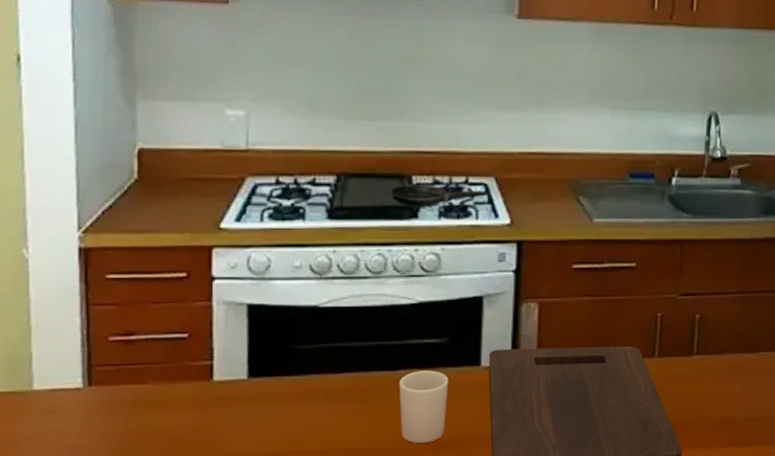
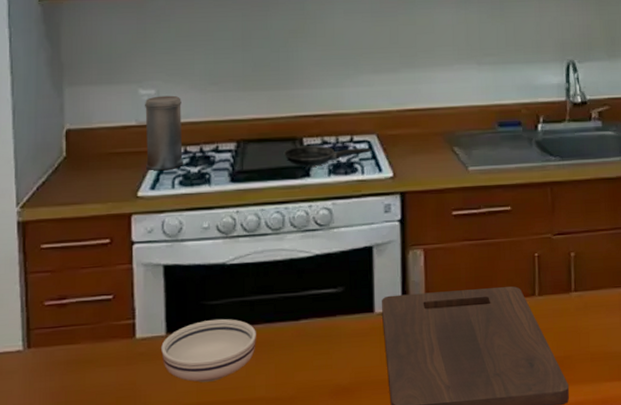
canister: none [231,118,275,202] -> present [145,95,184,171]
bowl: none [242,364,349,431] -> present [161,318,256,383]
mug: present [399,370,449,443] -> none [301,319,346,390]

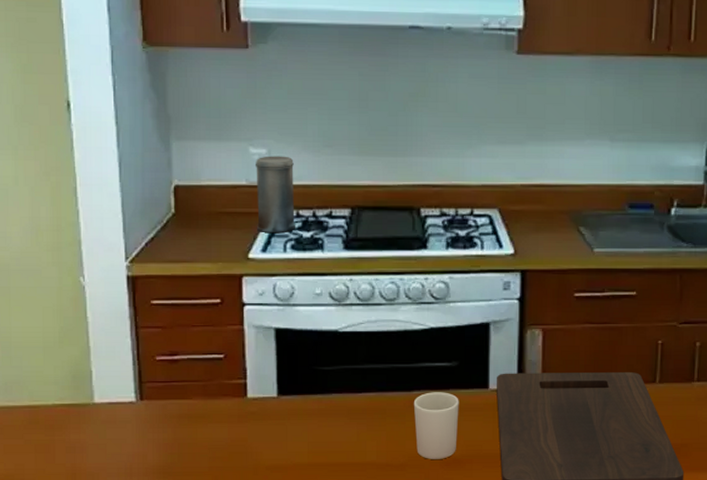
bowl: present [161,318,256,383] -> none [273,384,368,445]
frying pan: present [283,145,372,167] -> none [400,216,493,239]
mug: none [301,319,346,390] -> present [413,392,459,459]

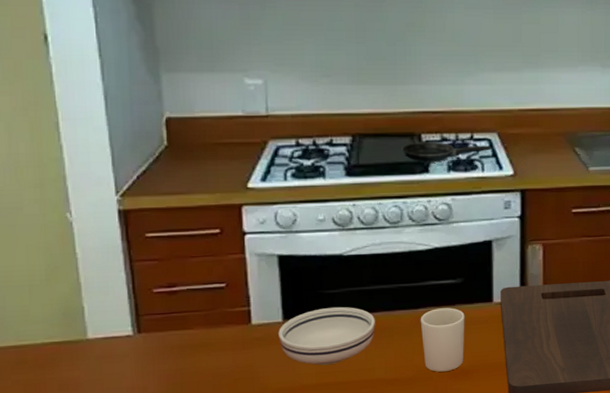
canister: present [256,156,296,234] -> none [252,86,296,163]
bowl: none [273,384,368,445] -> present [278,306,375,366]
frying pan: none [400,216,493,239] -> present [401,142,493,163]

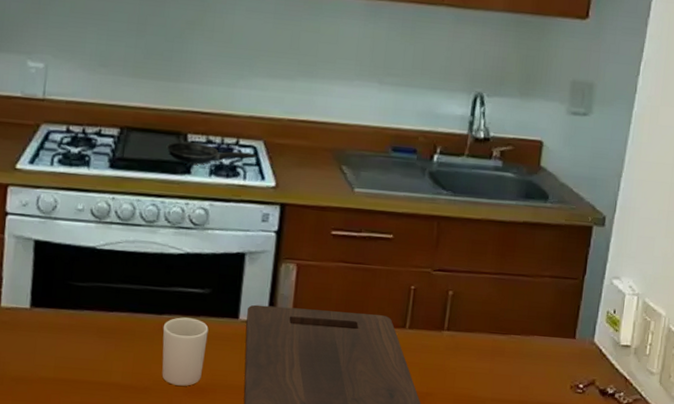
bowl: present [278,306,375,366] -> none [24,300,119,361]

